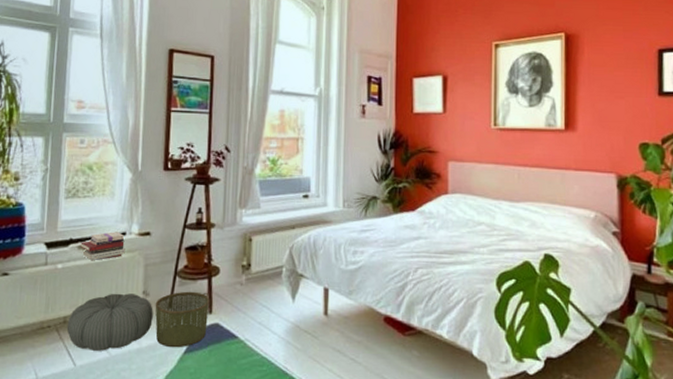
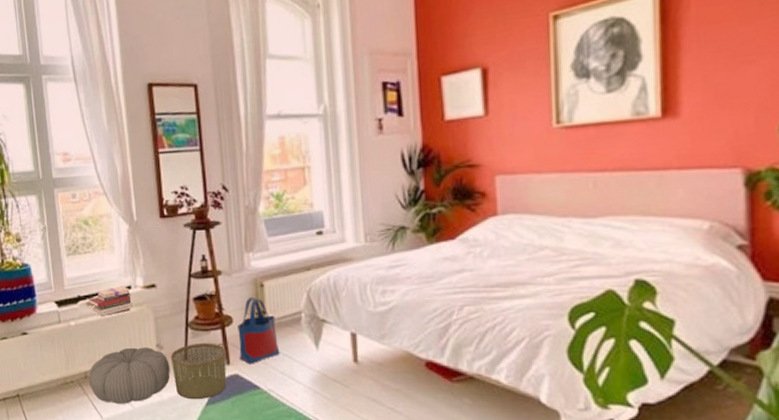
tote bag: none [222,250,260,314] -> present [238,297,280,364]

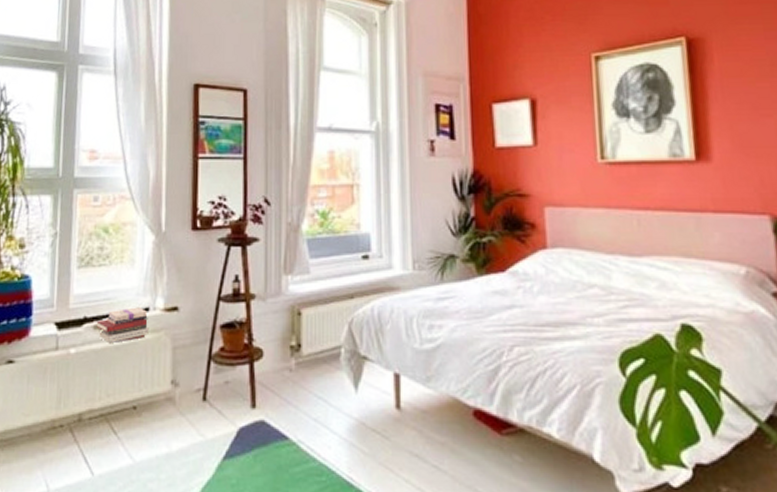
pouf: present [88,347,170,404] -> none [82,383,184,457]
basket: present [170,342,227,400] -> none [186,380,253,452]
tote bag: present [238,297,280,364] -> none [268,326,314,408]

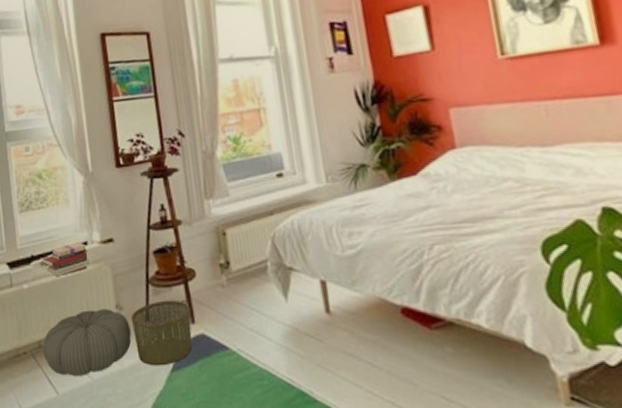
pouf: none [82,383,184,457] -> present [42,309,132,376]
basket: none [186,380,253,452] -> present [131,299,192,366]

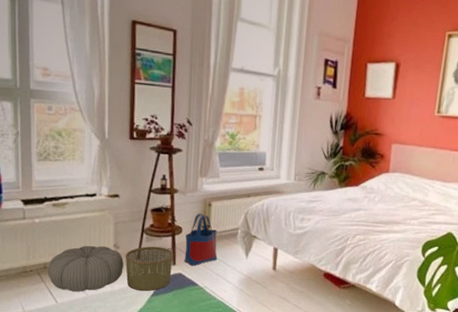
books: present [43,242,90,276] -> none [55,192,96,217]
tote bag: none [201,246,248,322] -> present [184,213,218,266]

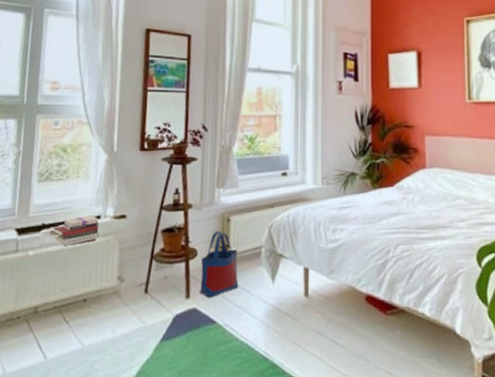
pouf: present [47,245,124,292] -> none [37,280,129,342]
books: none [55,192,96,217] -> present [53,215,100,245]
basket: present [125,246,174,292] -> none [130,275,188,336]

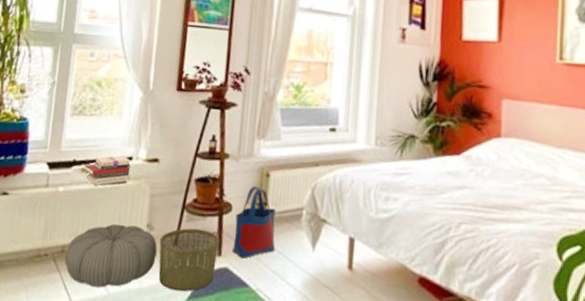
pouf: none [37,280,129,342] -> present [64,223,157,288]
basket: none [130,275,188,336] -> present [158,228,220,292]

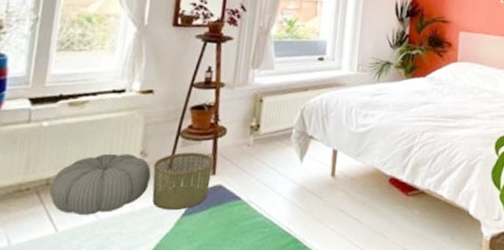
books: present [84,155,131,186] -> none [71,88,124,118]
tote bag: present [232,185,276,259] -> none [226,110,268,175]

